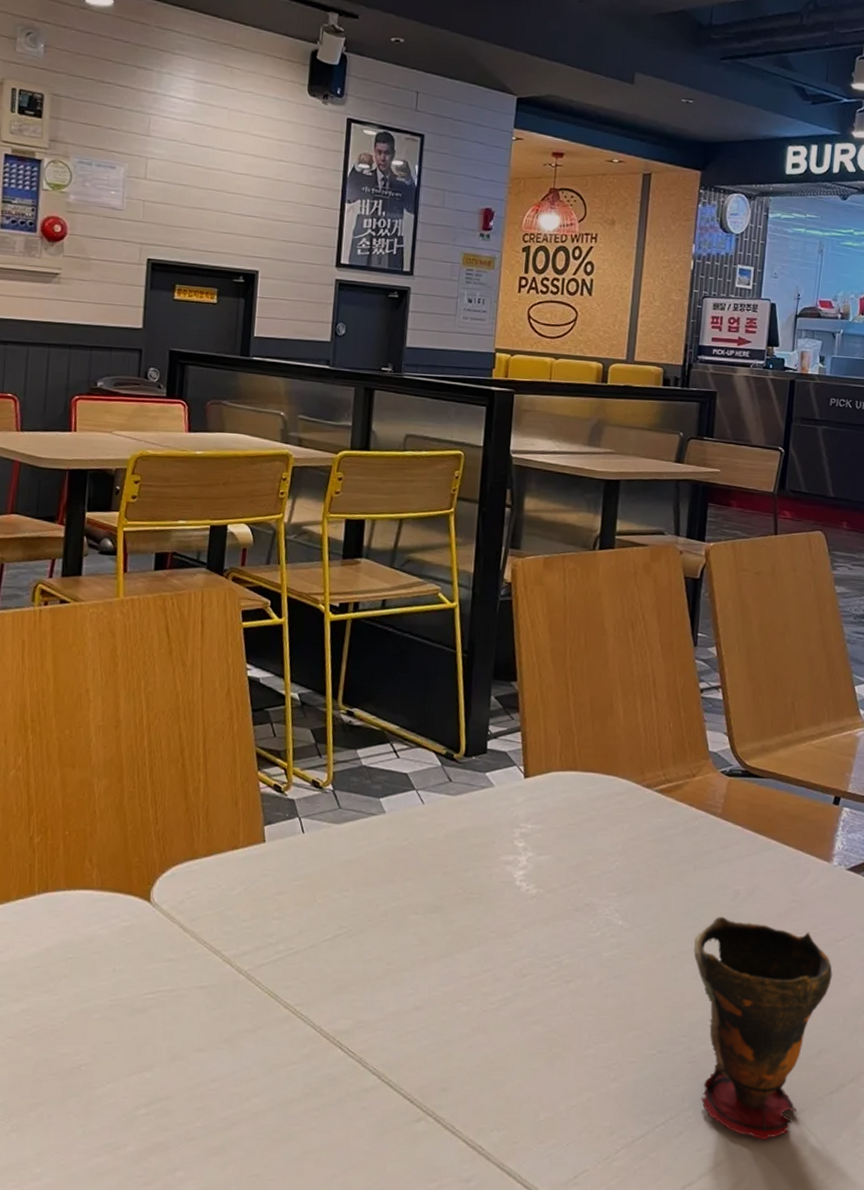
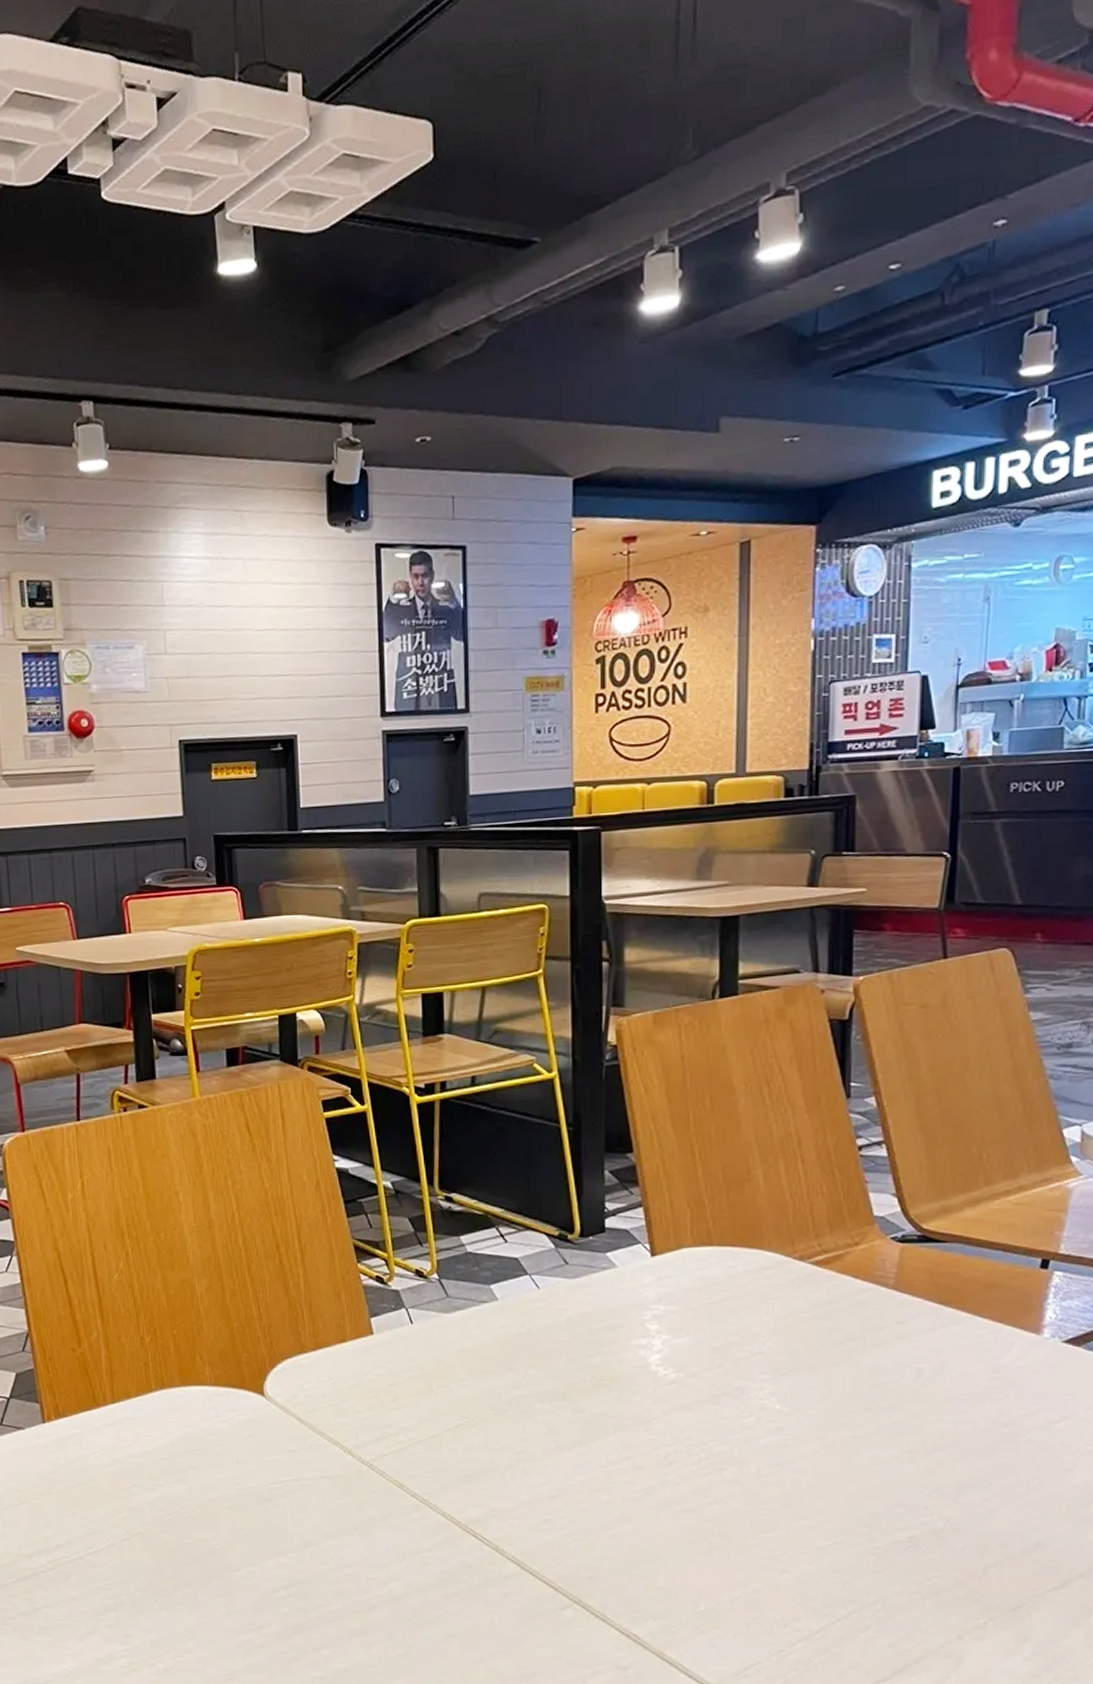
cup: present [694,916,833,1140] -> none [870,1398,1051,1637]

